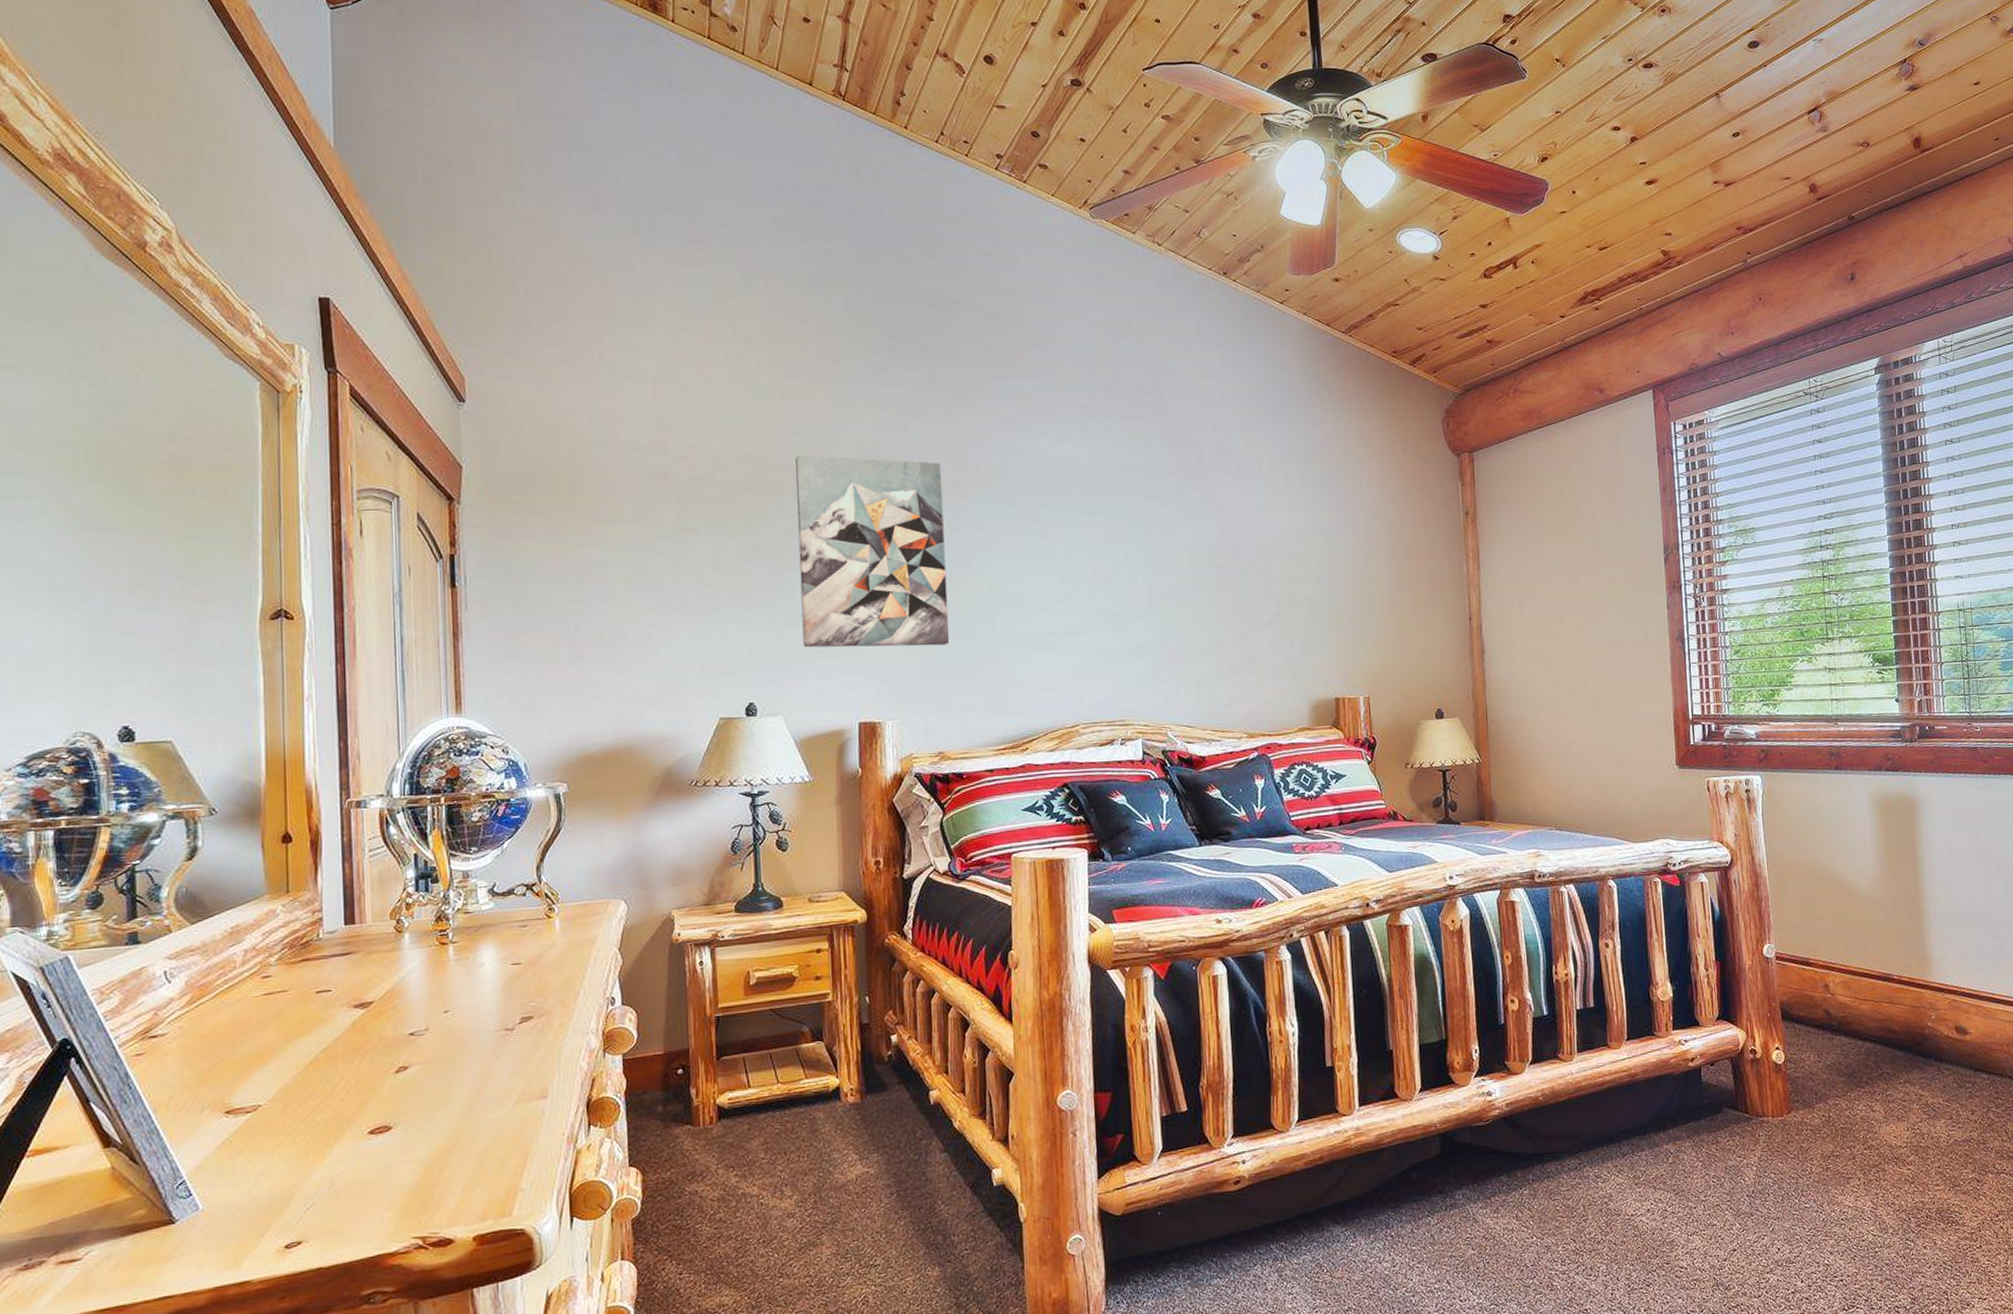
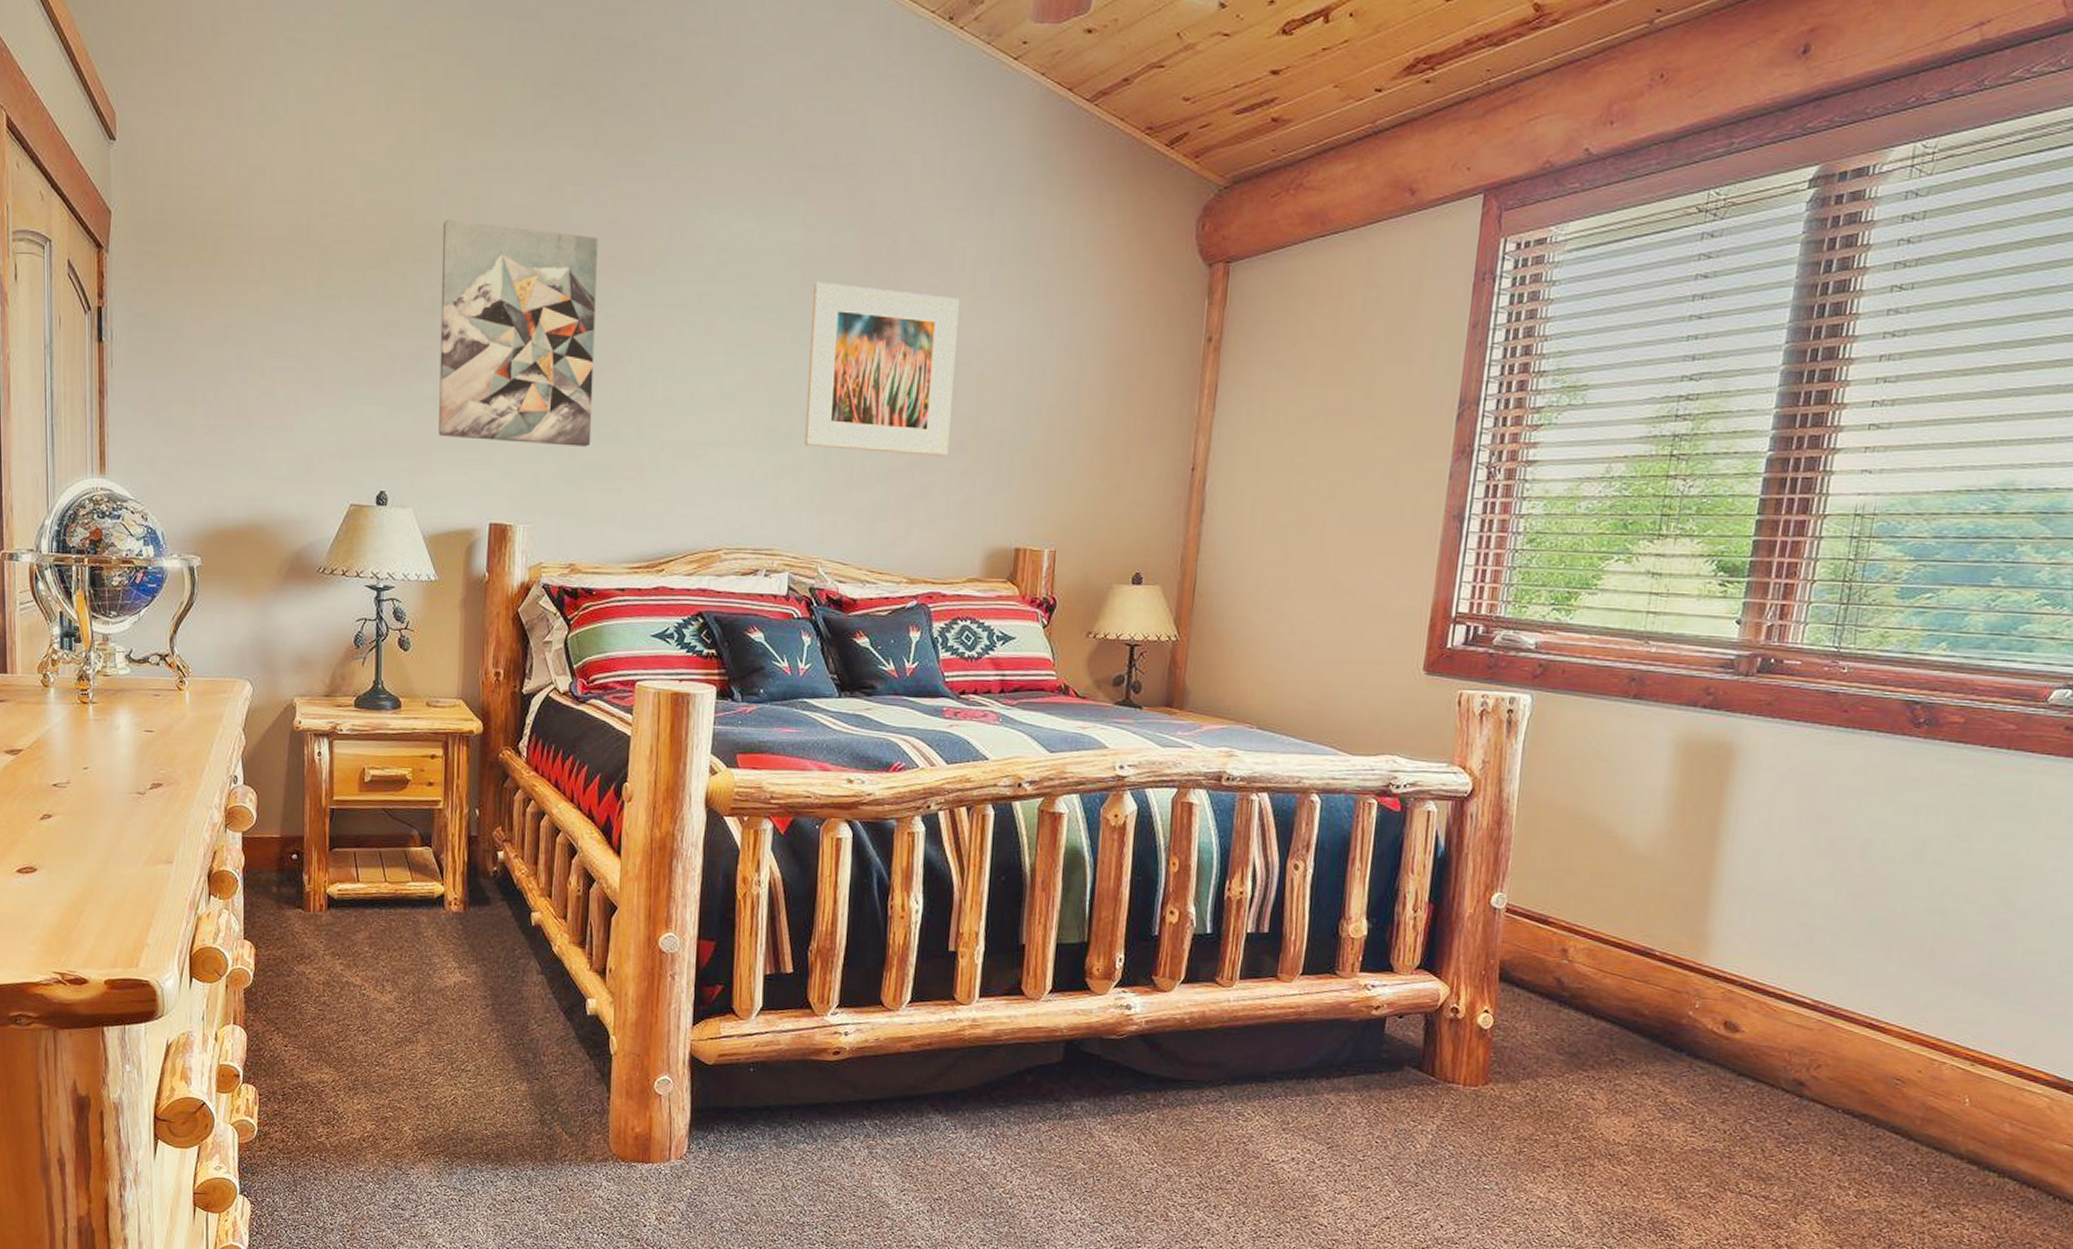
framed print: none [1136,488,1268,628] -> present [804,282,960,457]

